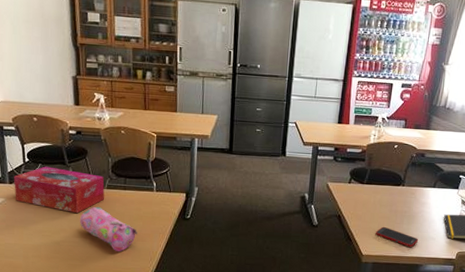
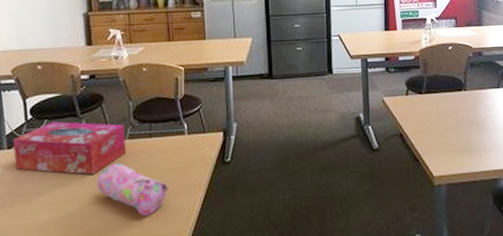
cell phone: present [375,226,419,247] -> none [443,139,493,160]

